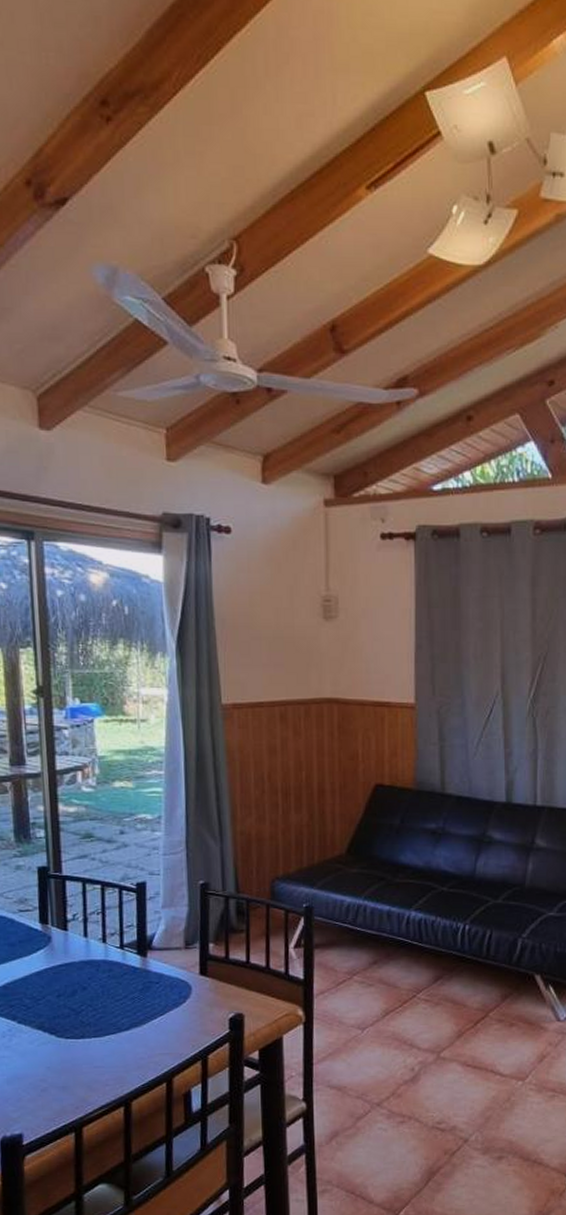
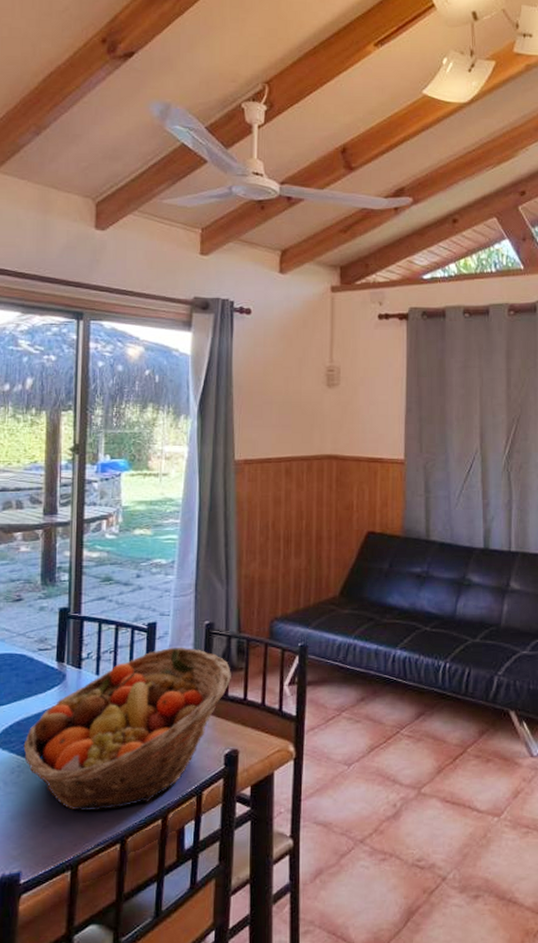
fruit basket: none [12,908,232,1074] -> present [23,647,231,811]

